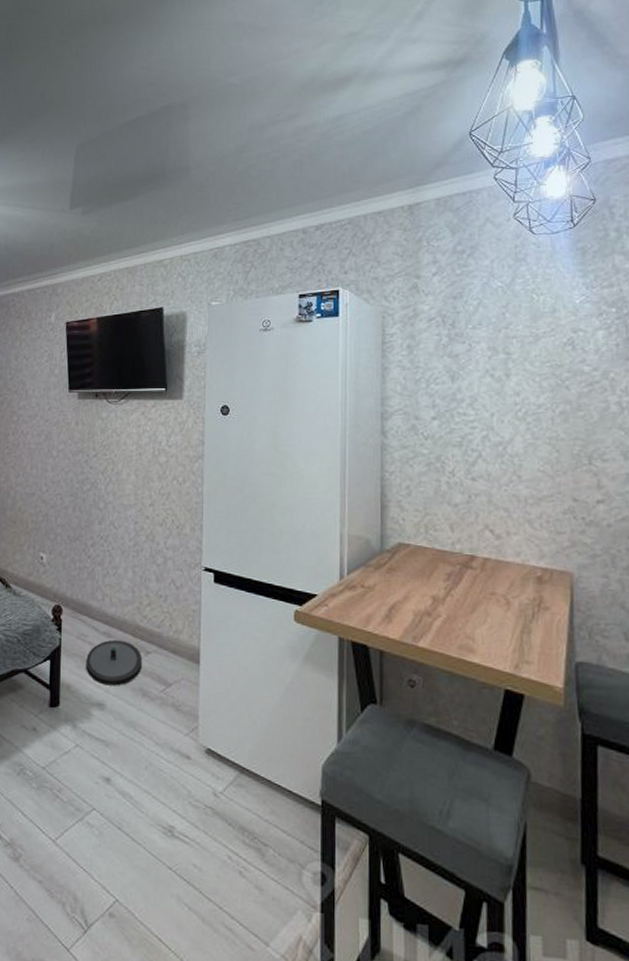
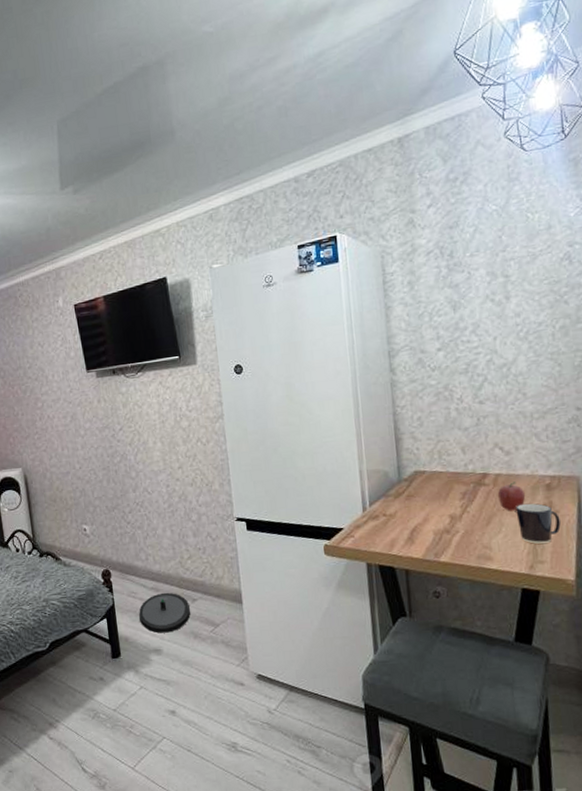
fruit: none [484,569,515,601] -> present [497,481,526,511]
mug: none [503,594,550,643] -> present [515,503,561,545]

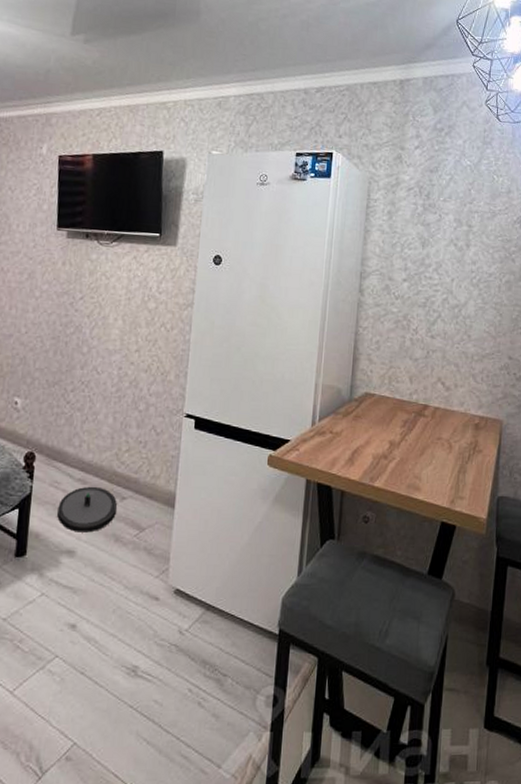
fruit: present [497,481,526,511] -> none [433,417,457,445]
mug: present [515,503,561,545] -> none [446,439,482,481]

